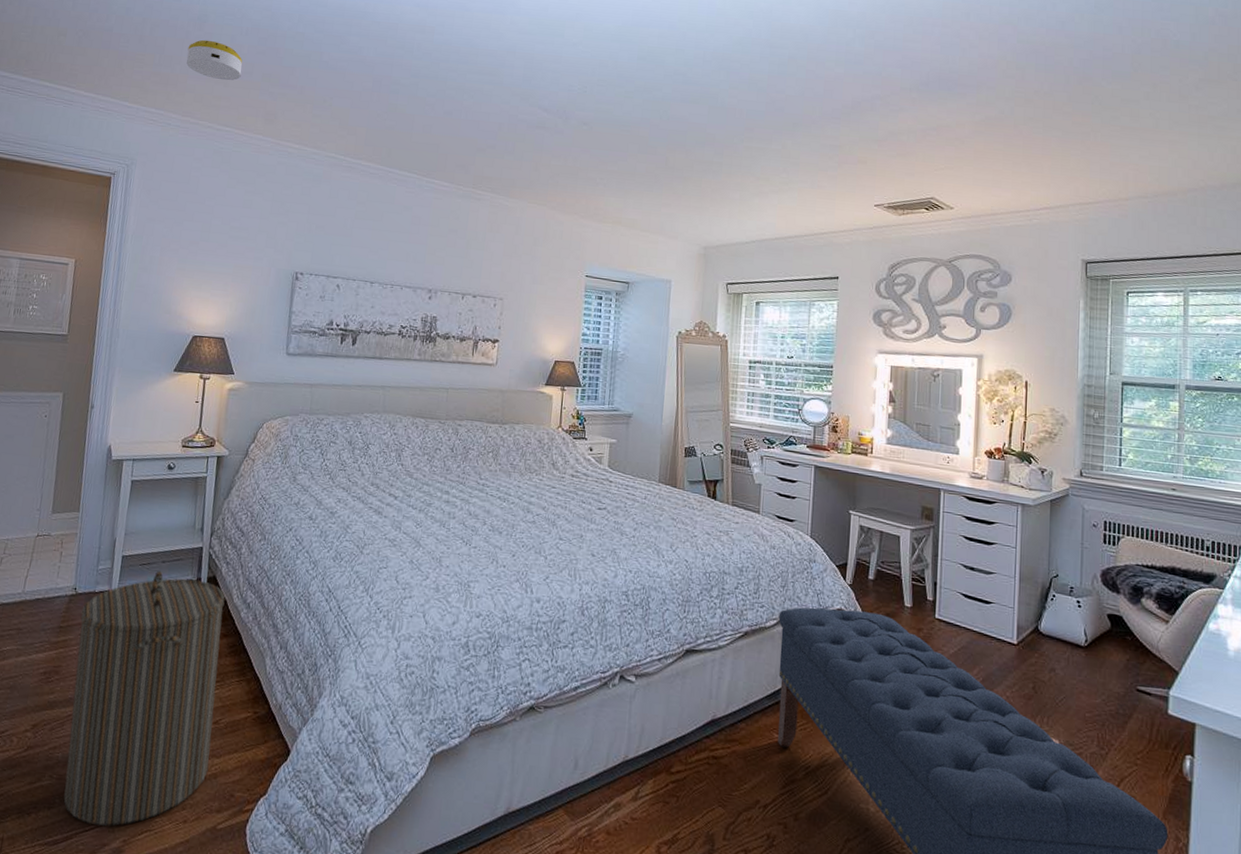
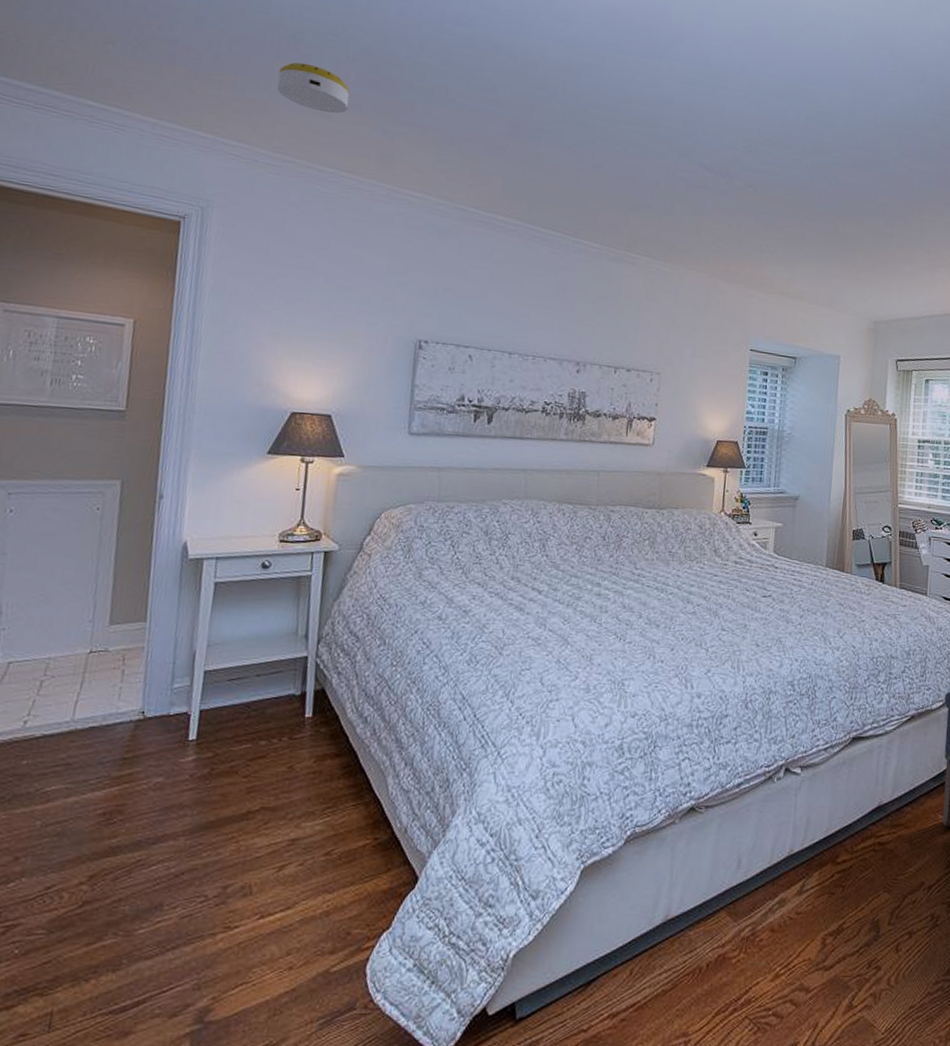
laundry hamper: present [63,570,225,826] -> none [133,686,337,983]

